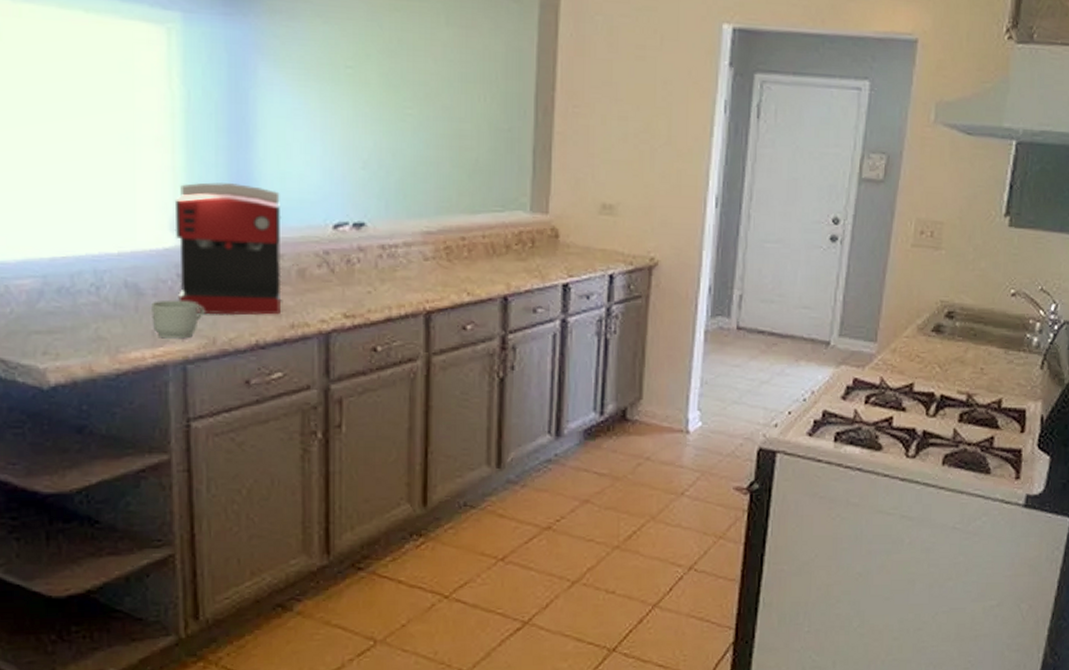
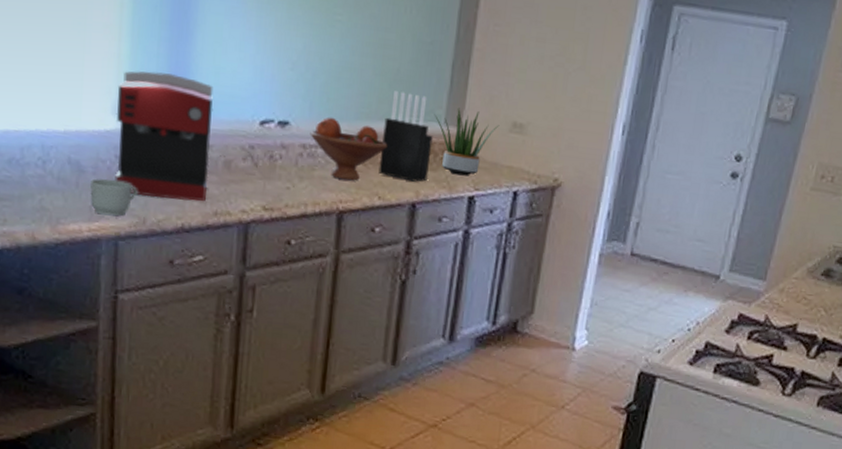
fruit bowl: none [388,214,472,279] -> present [310,117,388,181]
knife block: none [465,182,520,274] -> present [378,91,433,182]
potted plant: none [518,193,588,263] -> present [434,107,500,176]

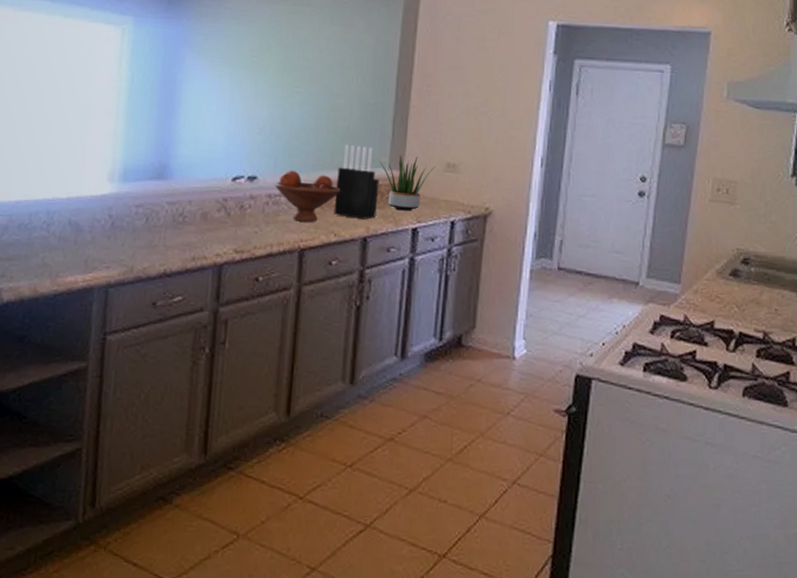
mug: present [90,178,138,217] -> none [86,235,127,267]
coffee maker: present [115,71,214,202] -> none [108,144,193,249]

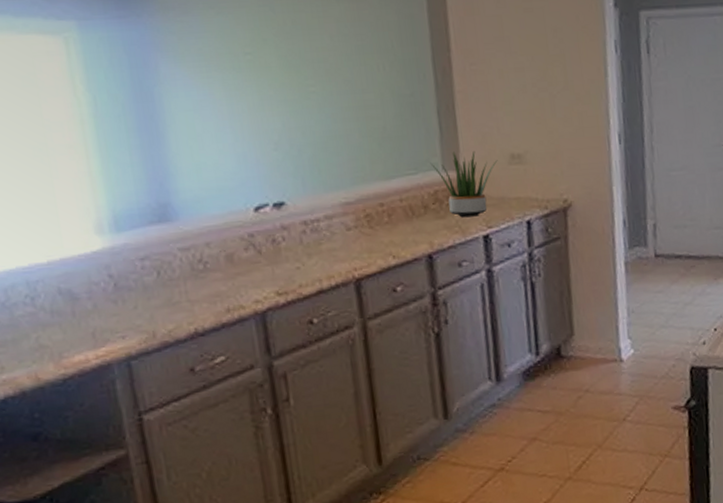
fruit bowl: present [274,170,341,222] -> none [308,188,391,248]
knife block: present [334,145,379,219] -> none [381,147,438,234]

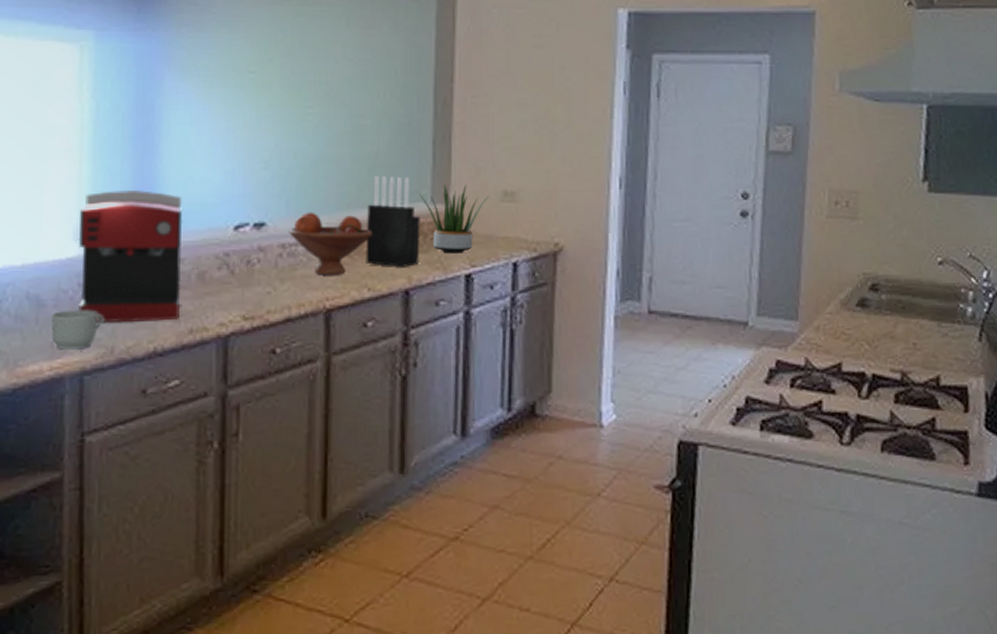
mug: none [87,299,141,339] -> present [51,309,104,350]
coffee maker: none [95,180,215,311] -> present [78,190,183,324]
fruit bowl: none [308,188,391,248] -> present [288,212,373,276]
knife block: none [381,147,438,234] -> present [366,176,420,267]

